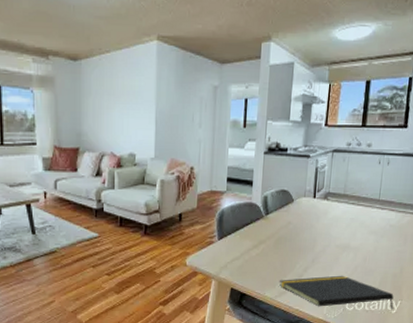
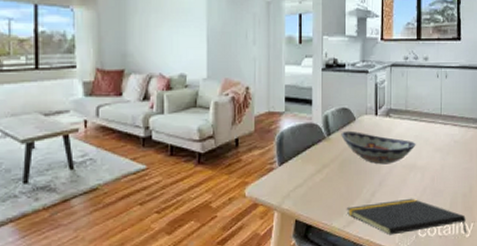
decorative bowl: none [279,211,351,244] -> present [341,130,416,165]

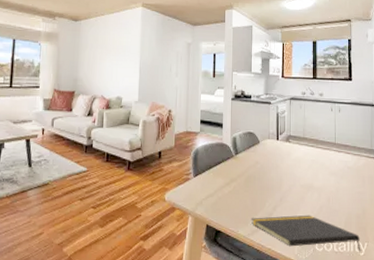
decorative bowl: present [341,130,416,165] -> none [247,151,313,183]

